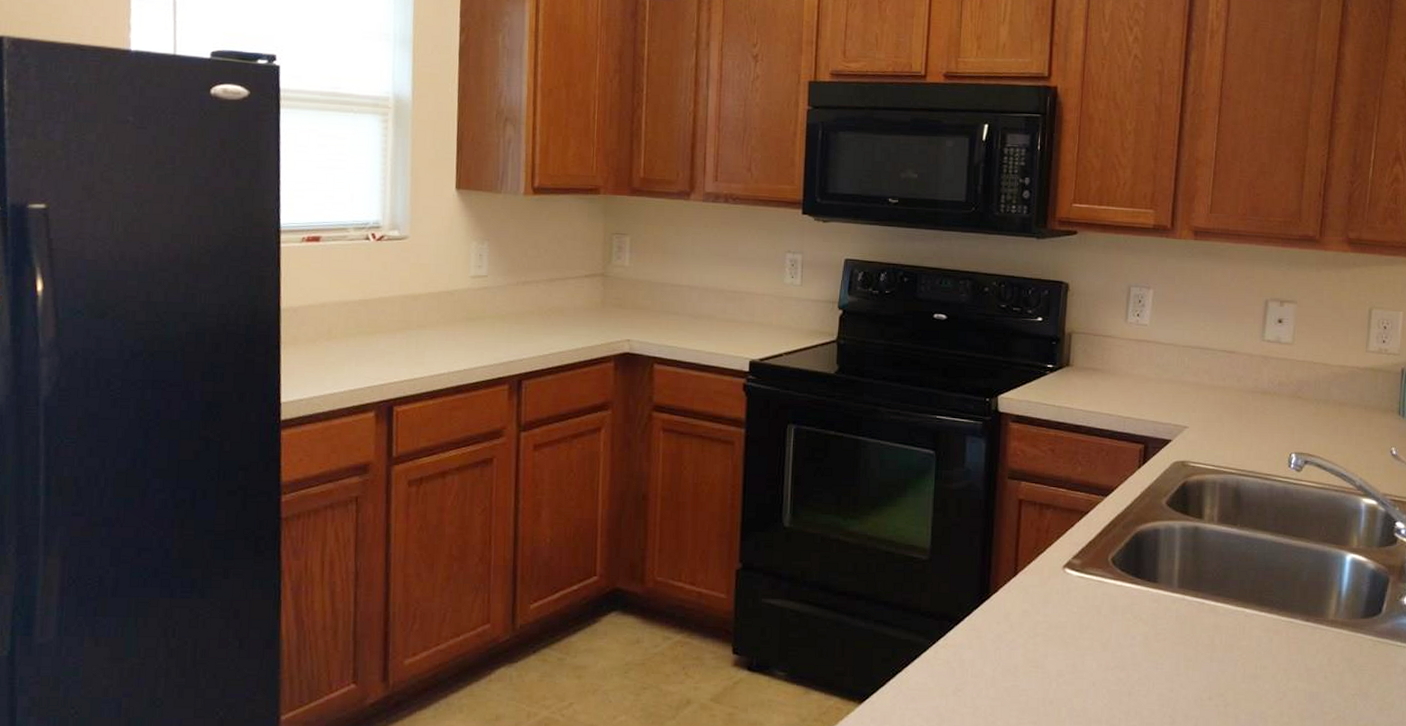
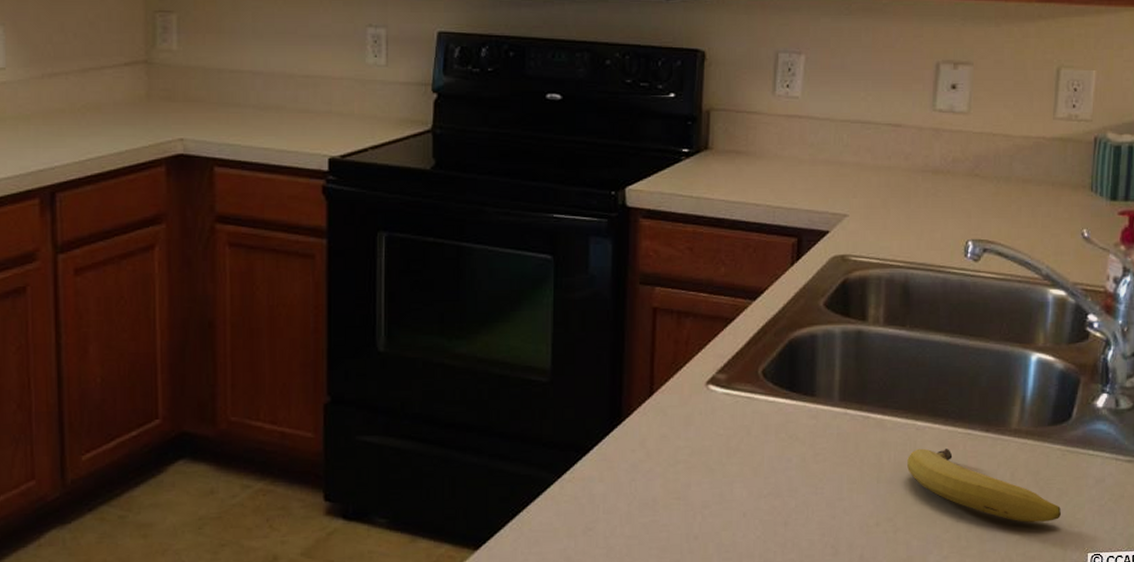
fruit: none [1237,633,1373,704] -> present [907,448,1062,523]

